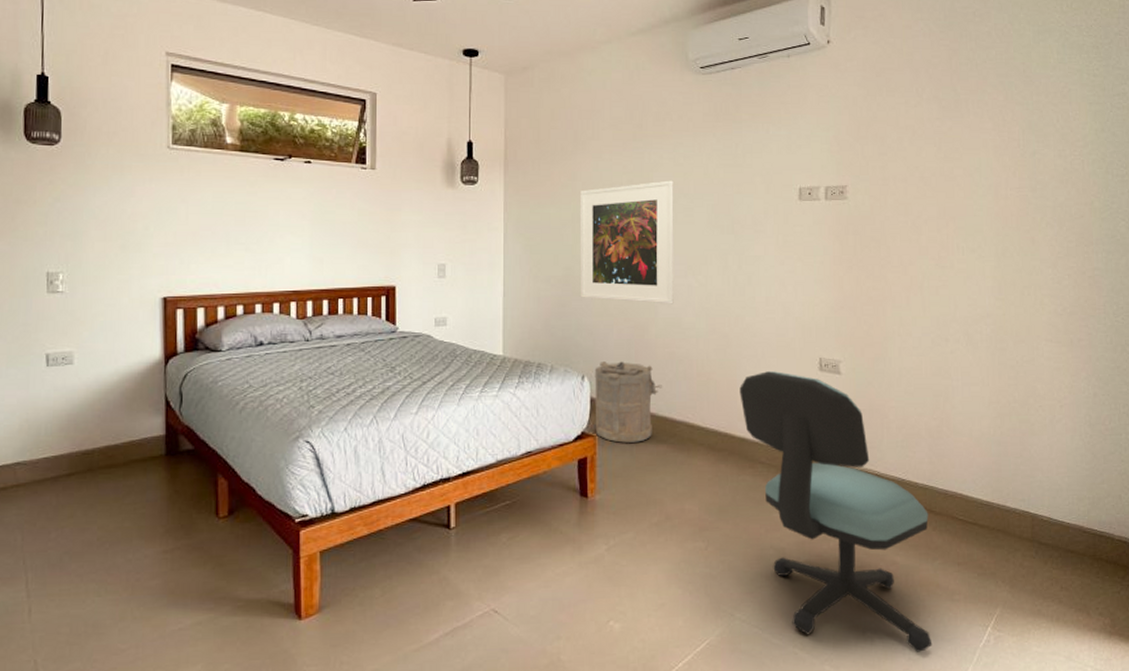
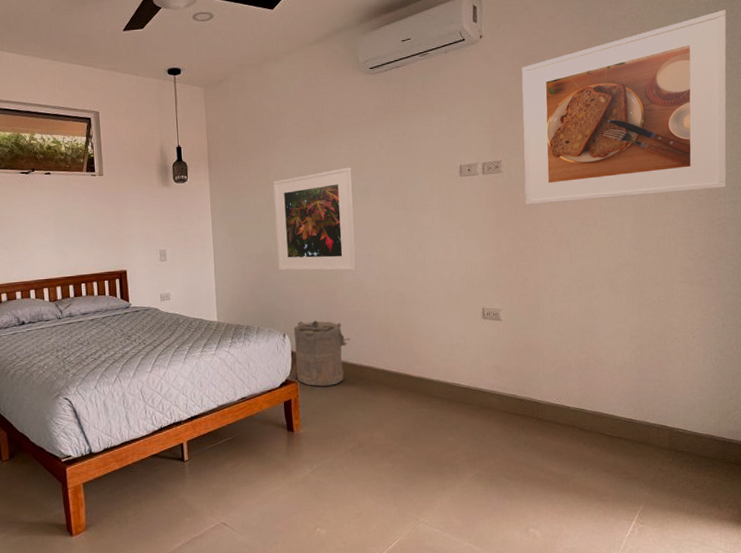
office chair: present [739,371,933,652] -> none [415,321,586,543]
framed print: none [872,34,1101,239] -> present [521,9,727,205]

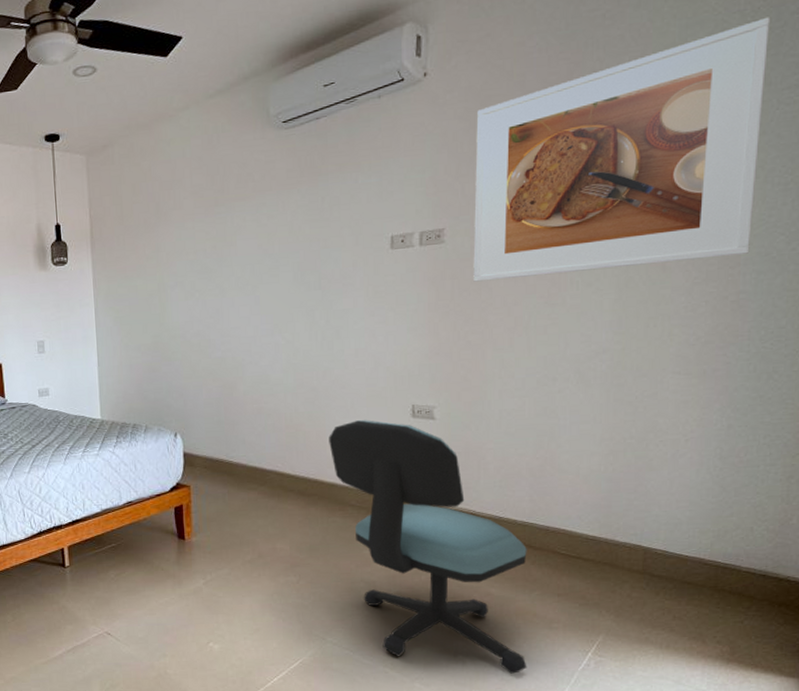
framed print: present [273,167,357,272] -> none [165,242,261,363]
laundry hamper: present [293,320,350,387] -> none [186,418,251,492]
office chair: none [415,321,586,543] -> present [329,420,527,674]

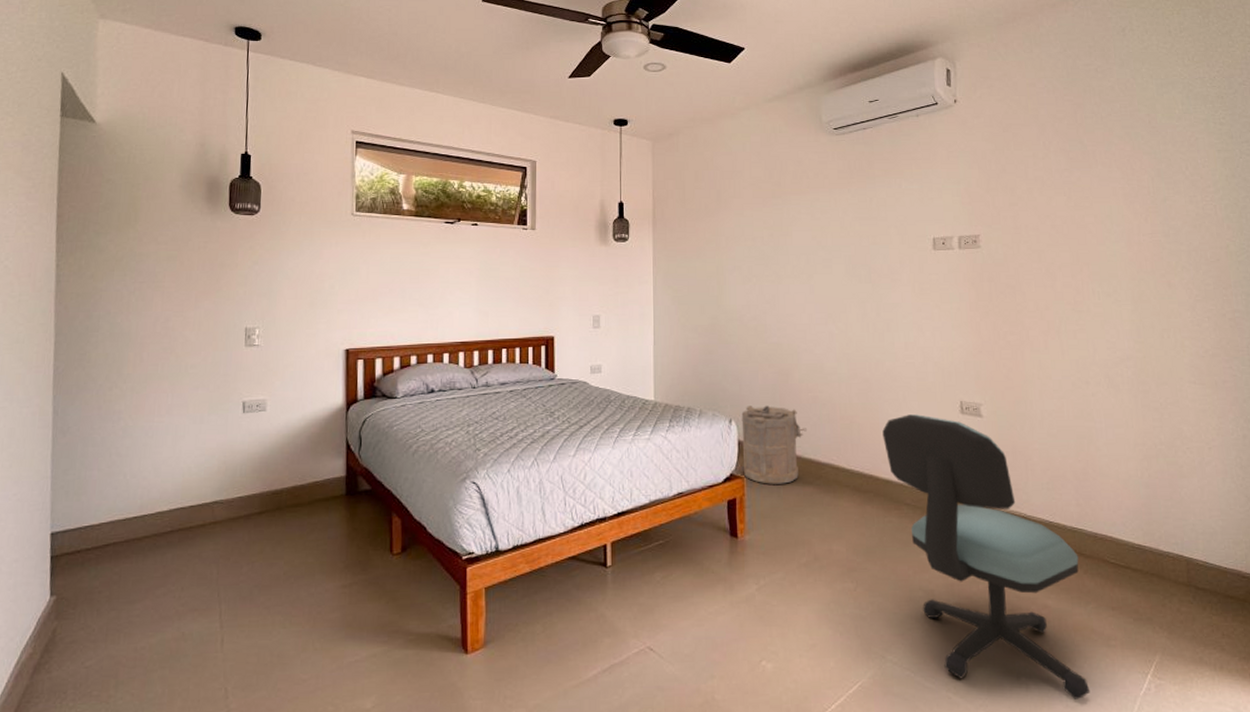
laundry hamper: none [186,418,251,492] -> present [741,405,807,484]
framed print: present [473,17,771,282] -> none [1000,85,1237,286]

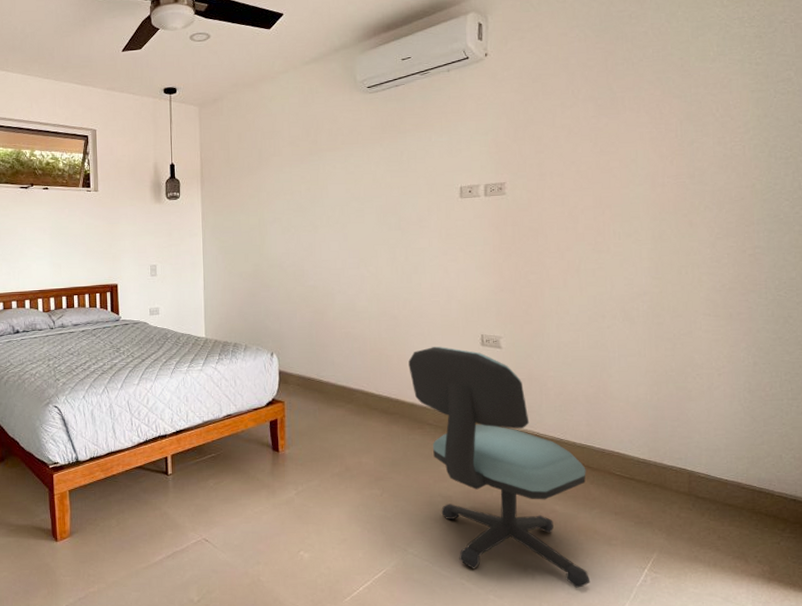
laundry hamper: present [741,405,807,484] -> none [282,340,340,408]

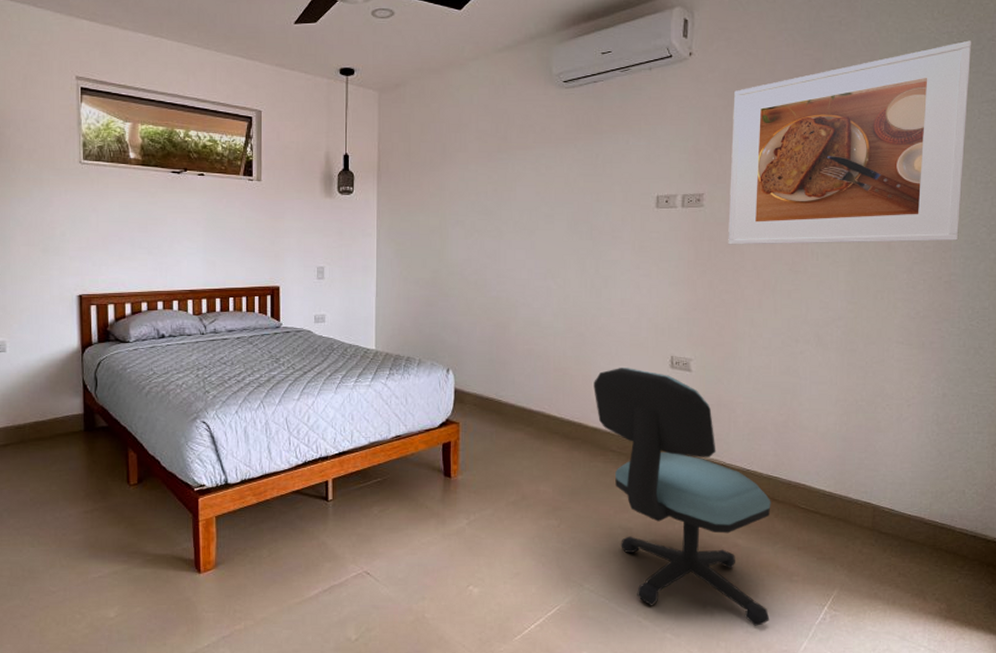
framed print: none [529,24,764,229] -> present [728,40,972,245]

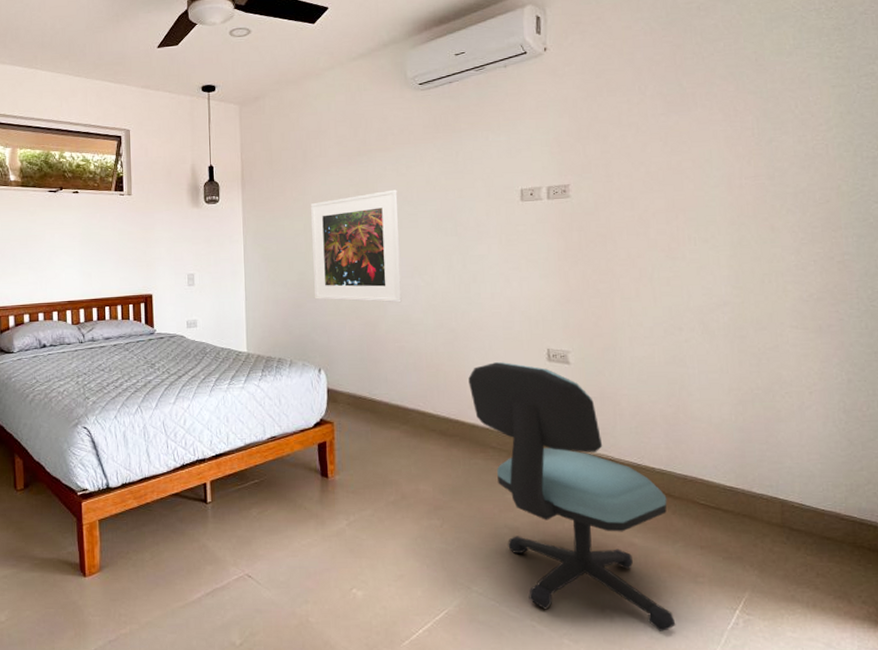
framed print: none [447,189,535,305] -> present [311,189,402,303]
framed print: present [728,40,972,245] -> none [593,15,849,234]

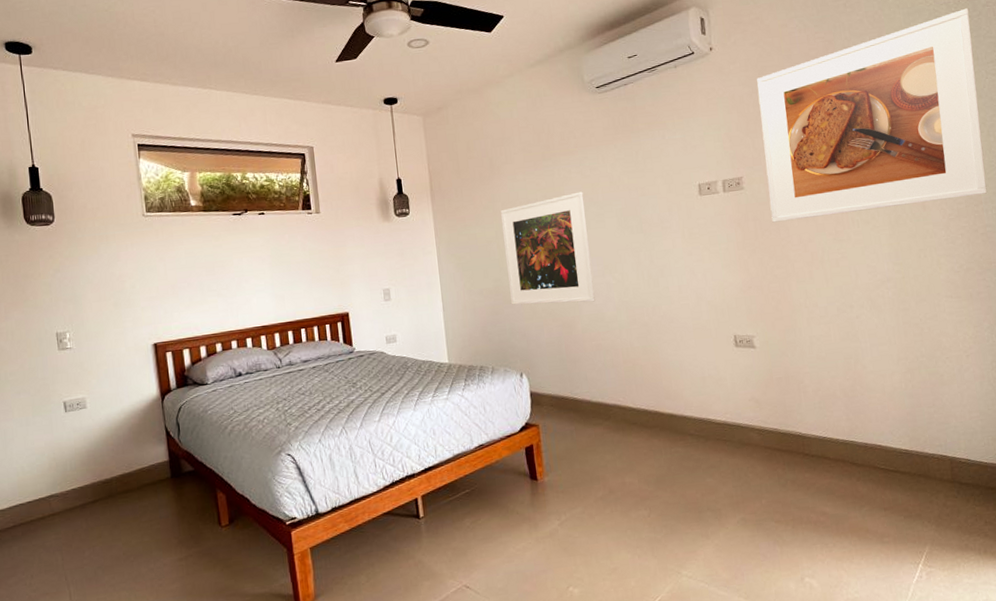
office chair: present [468,362,676,631] -> none [663,351,868,593]
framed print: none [593,15,849,234] -> present [757,8,988,223]

